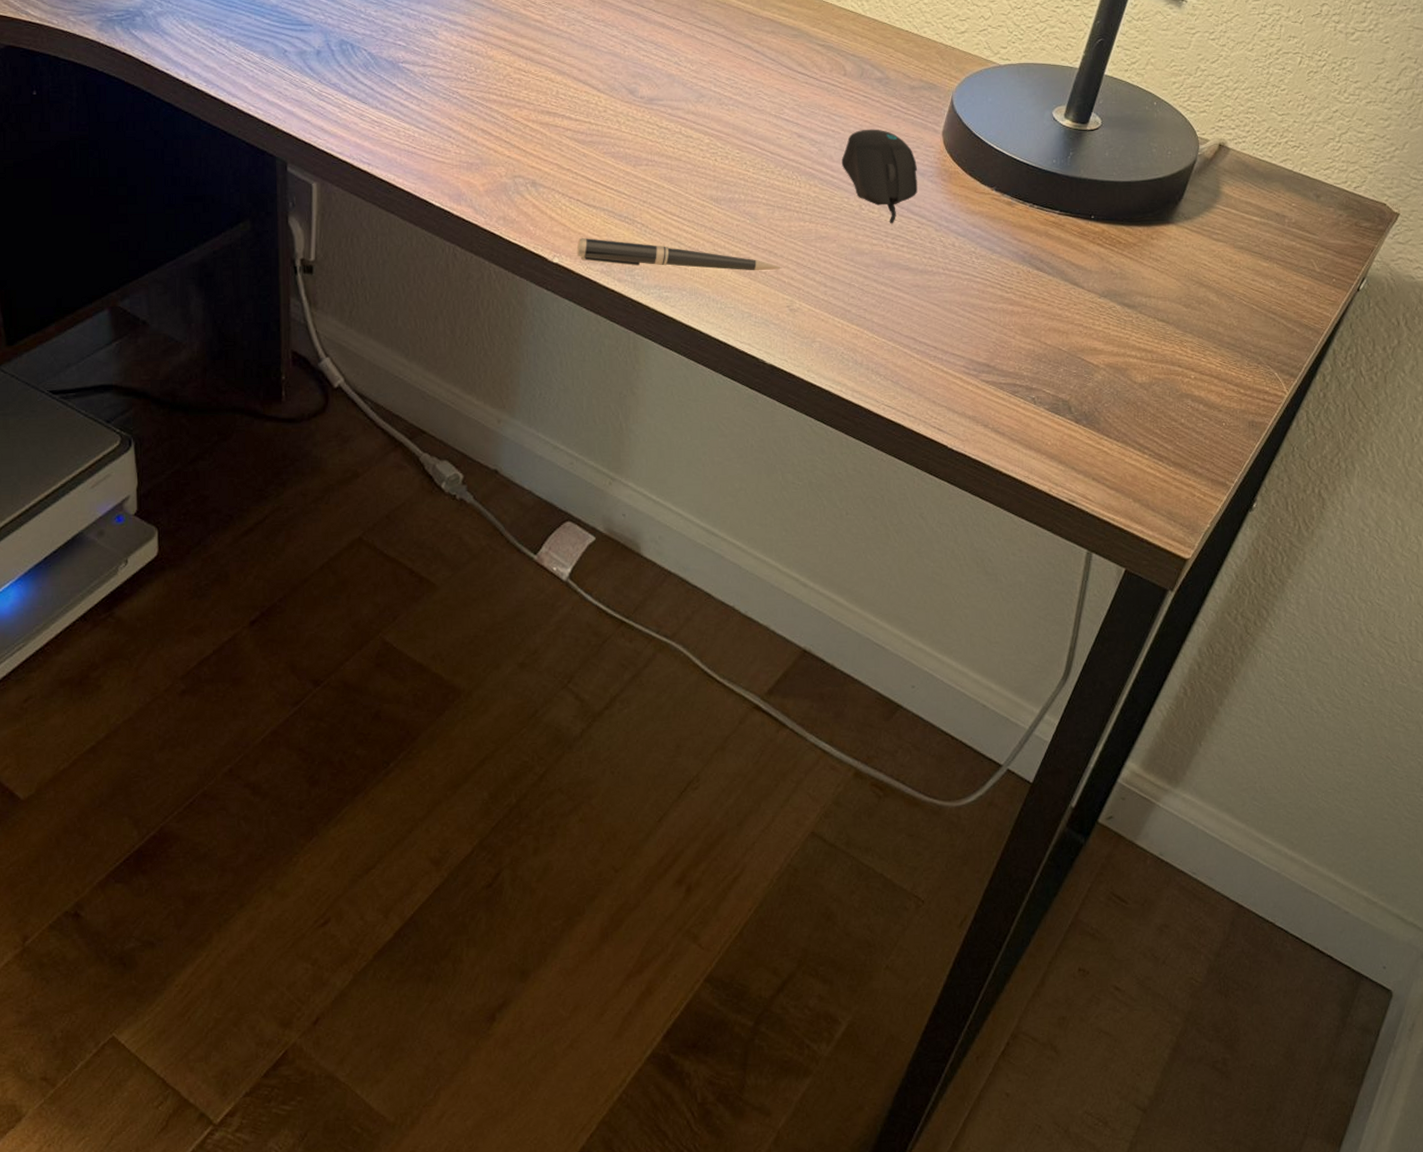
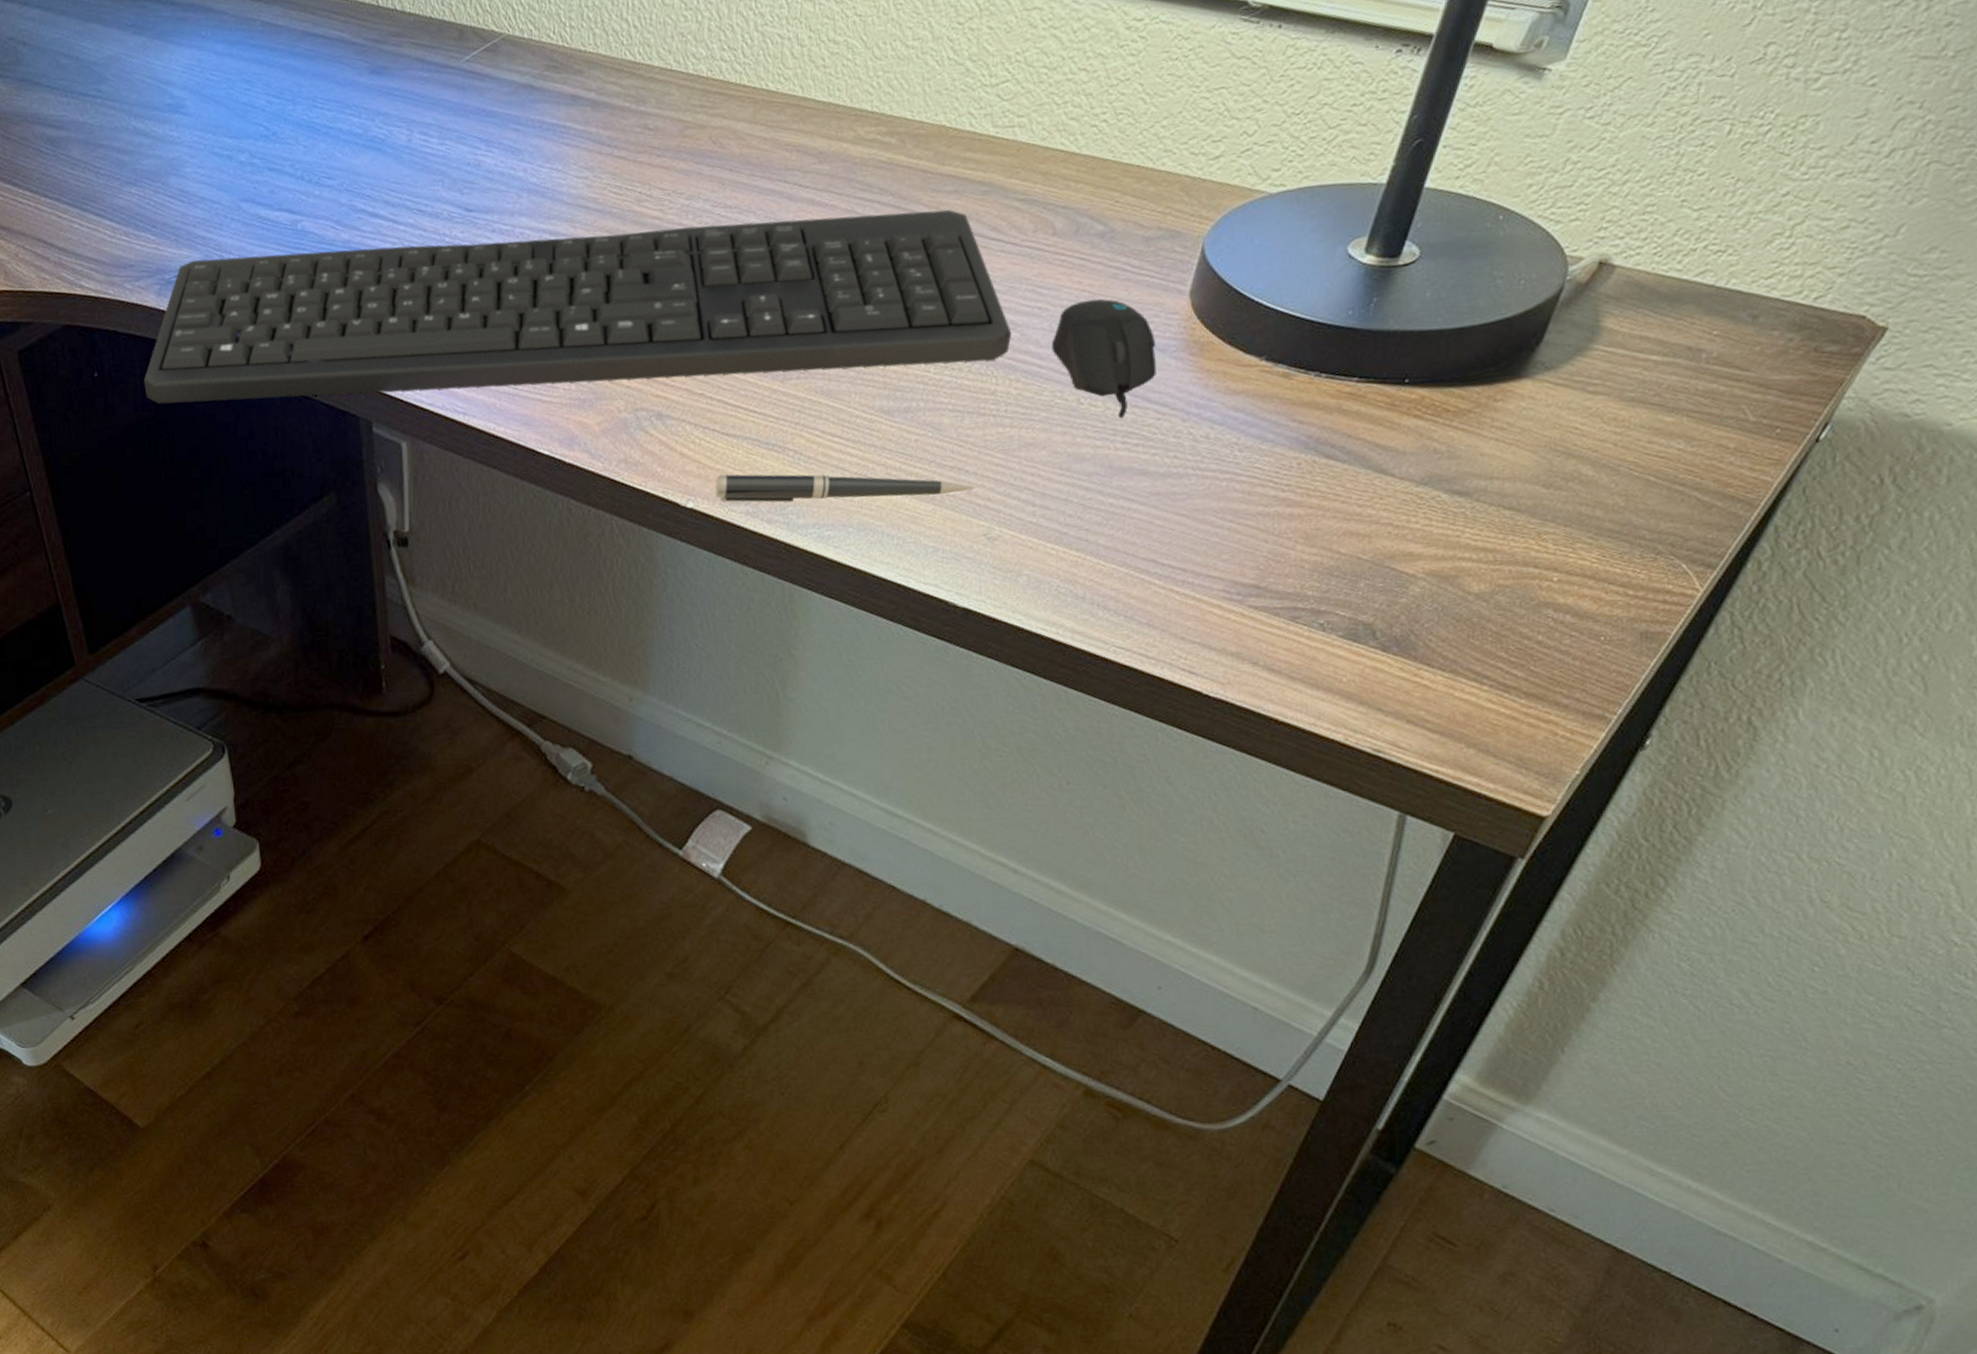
computer keyboard: none [79,4,812,168] -> present [143,210,1012,405]

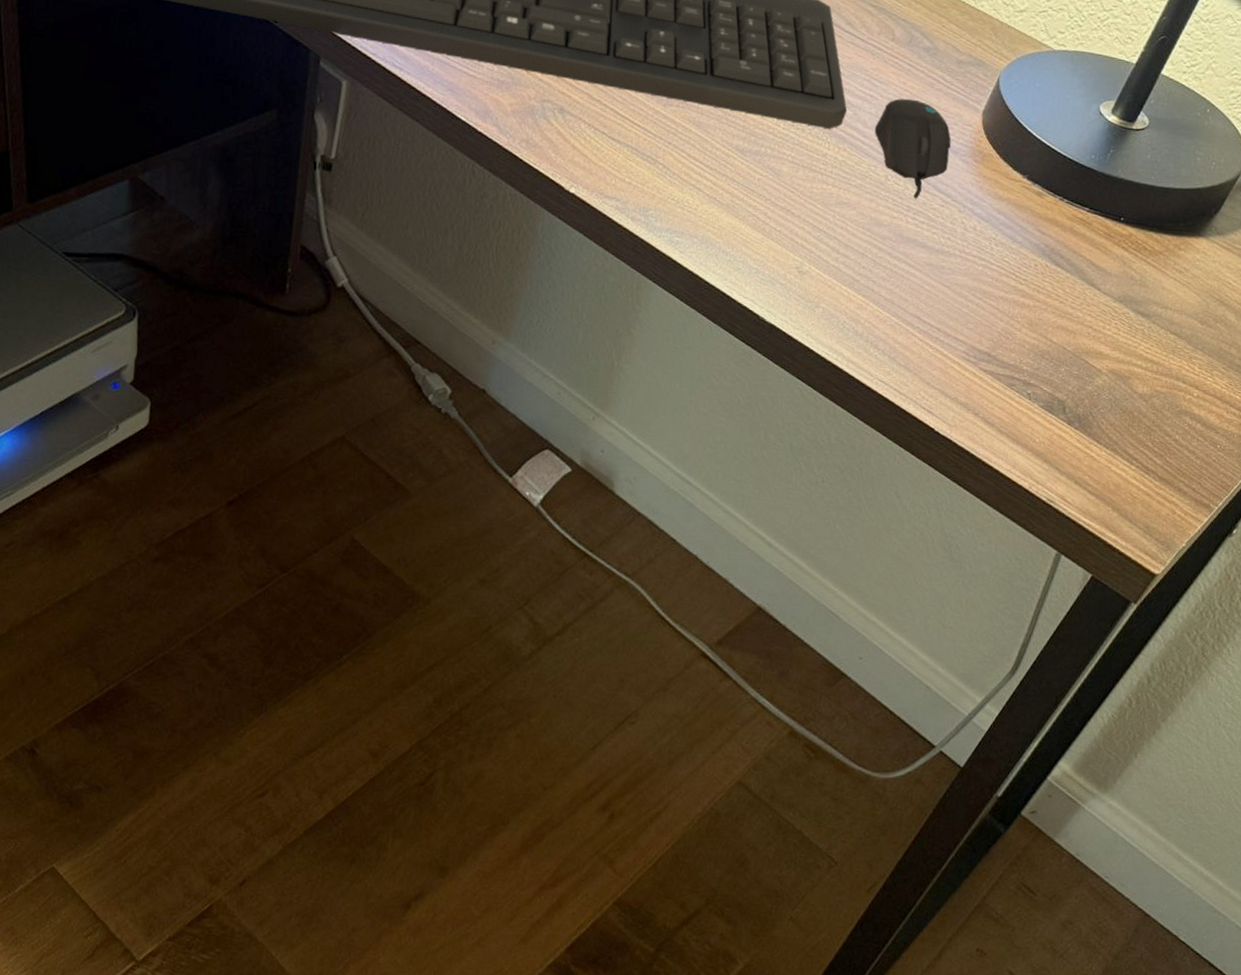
pen: present [715,474,976,503] -> none [594,170,797,230]

